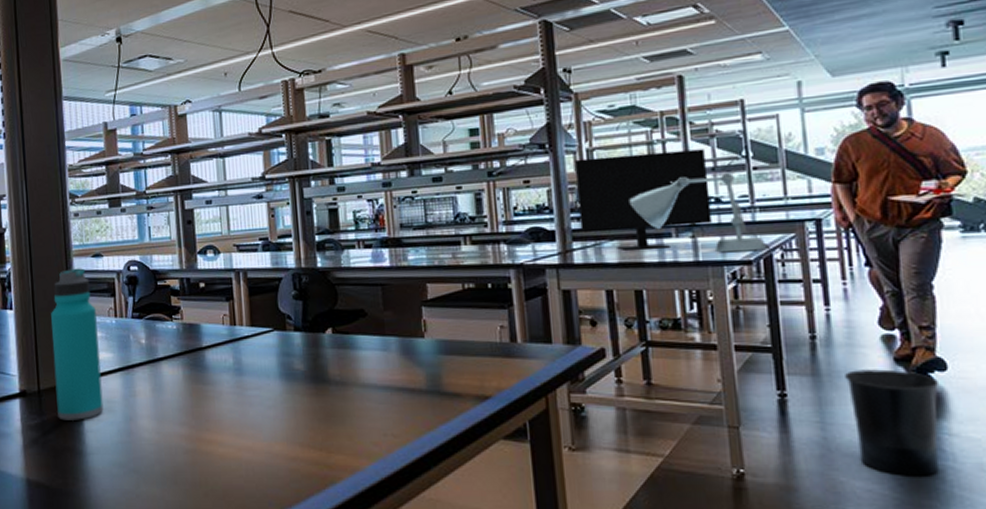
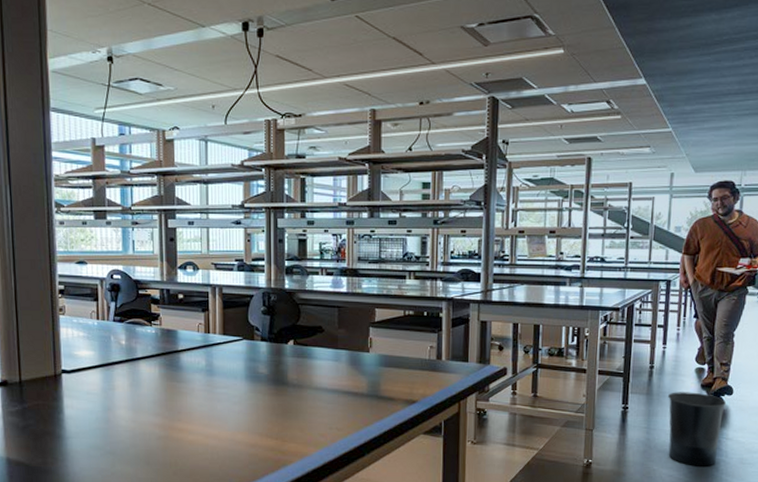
water bottle: present [51,268,104,421] -> none [34,273,83,409]
monitor: present [575,149,712,252] -> none [500,217,599,295]
desk lamp: present [629,171,770,253] -> none [539,238,633,301]

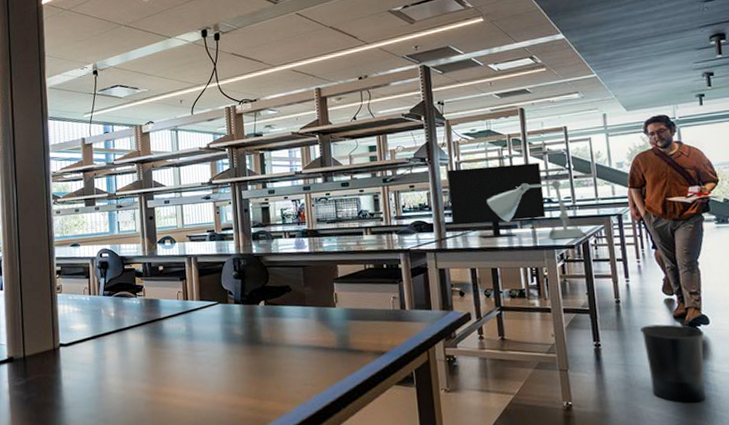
monitor: none [500,217,599,295] -> present [447,162,546,239]
desk lamp: none [539,238,633,301] -> present [486,179,587,240]

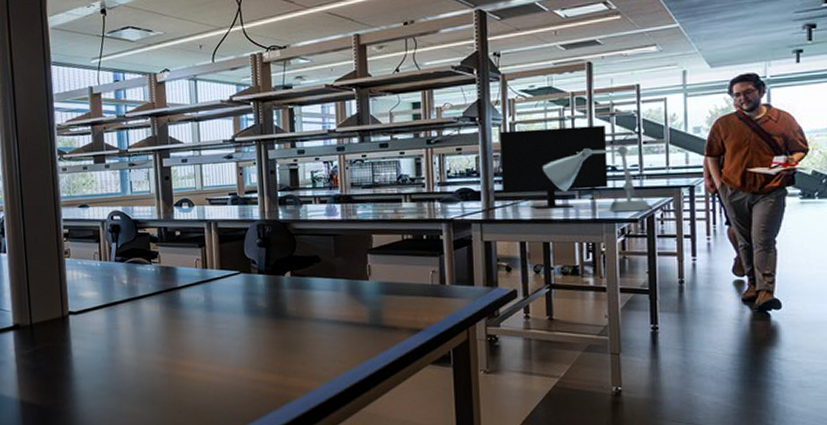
waste bin: present [640,324,706,403] -> none [704,307,775,392]

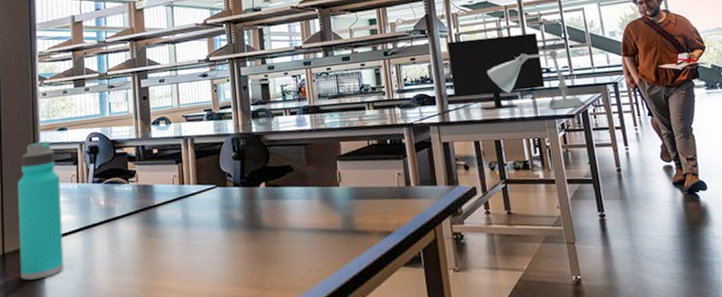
water bottle: none [41,217,90,350] -> present [17,141,64,280]

